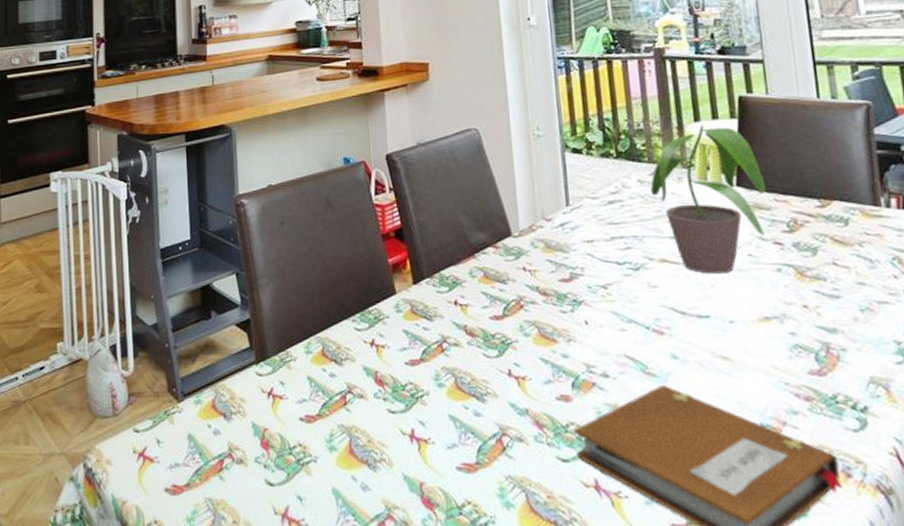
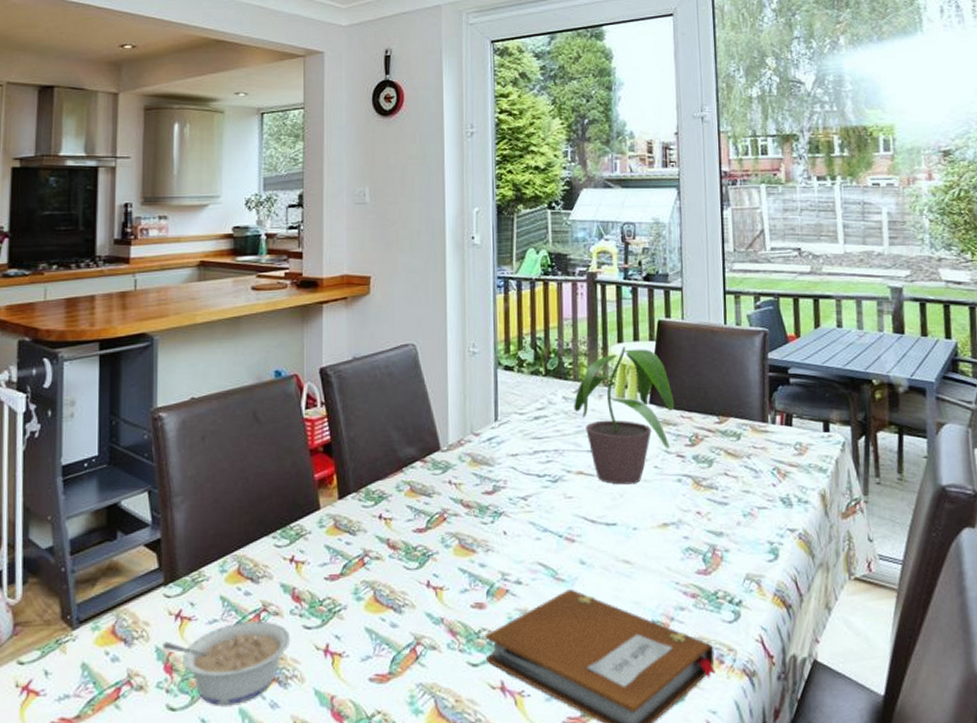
legume: none [258,402,377,485] -> present [163,621,291,706]

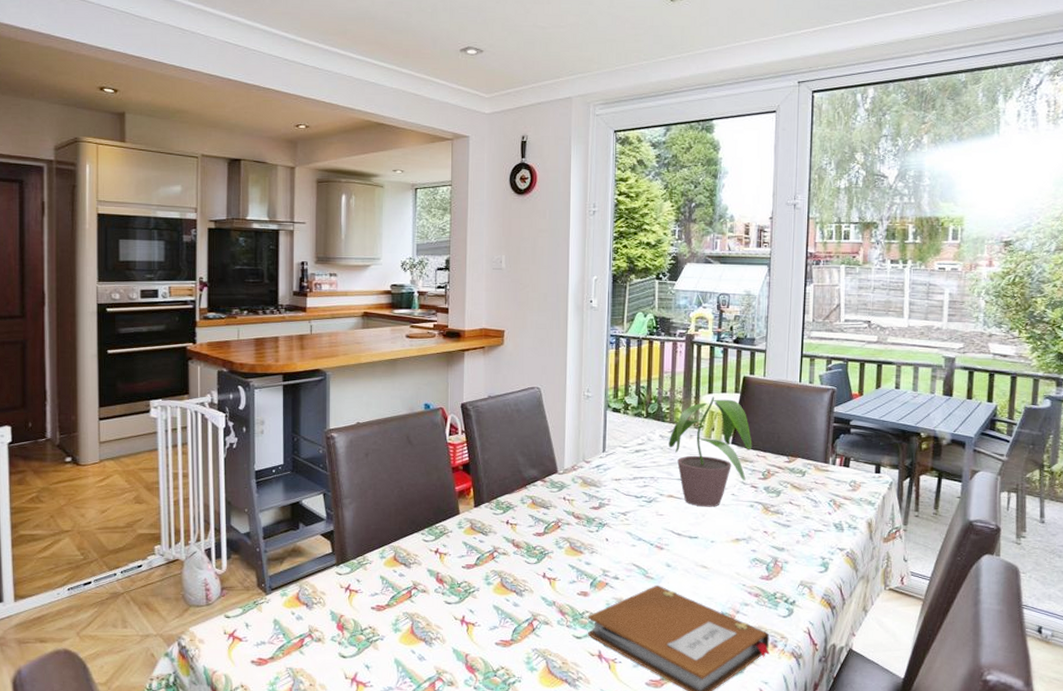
legume: present [163,621,291,706] -> none [336,596,435,657]

